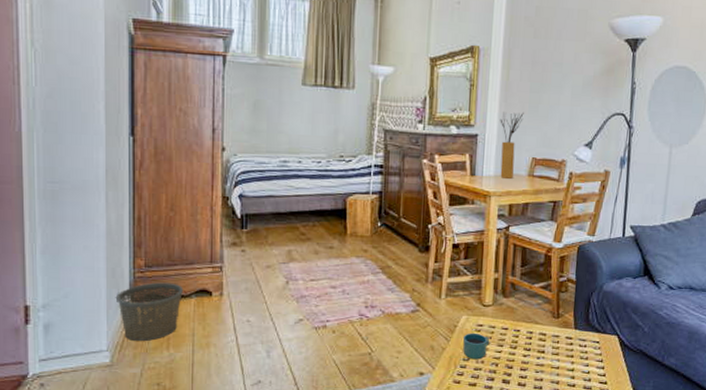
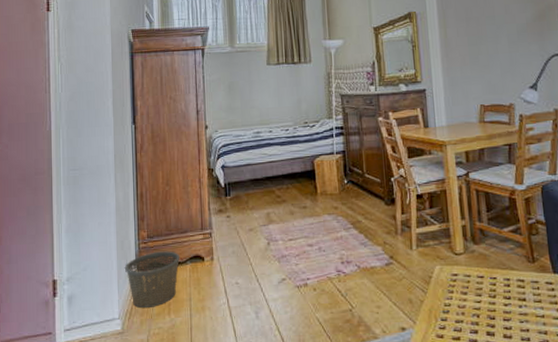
cup: present [463,332,489,360] -> none [440,283,467,312]
vase: present [500,112,524,179] -> none [444,64,466,127]

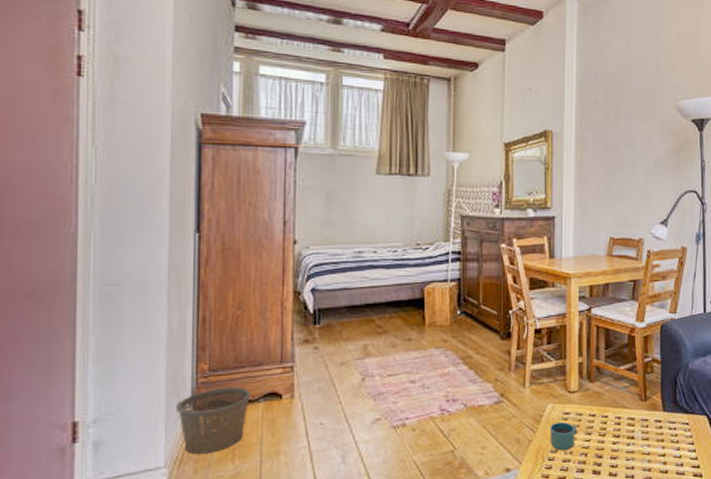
cup: none [440,283,467,312] -> present [550,421,577,451]

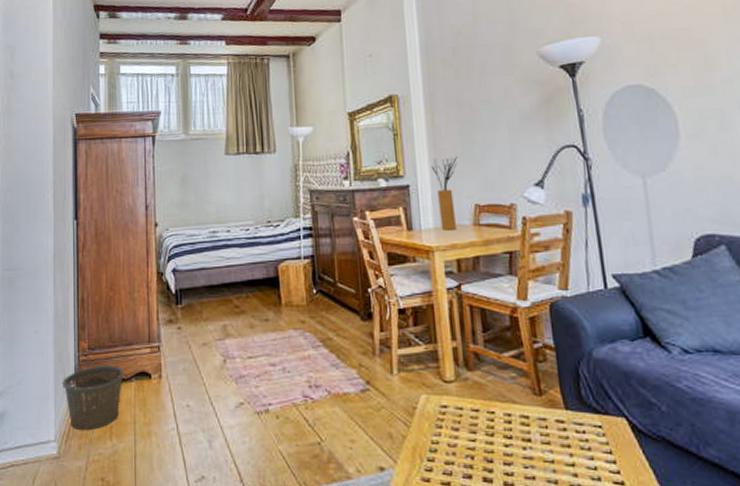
cup: present [550,421,577,451] -> none [426,416,458,451]
vase: none [576,192,599,259] -> present [431,156,458,230]

